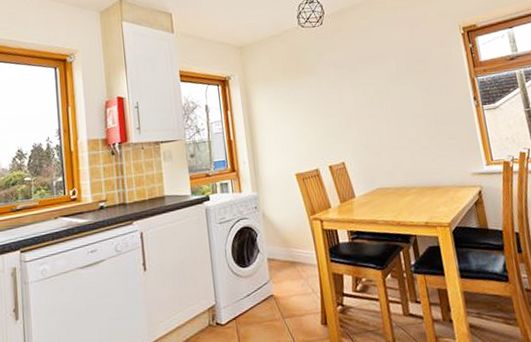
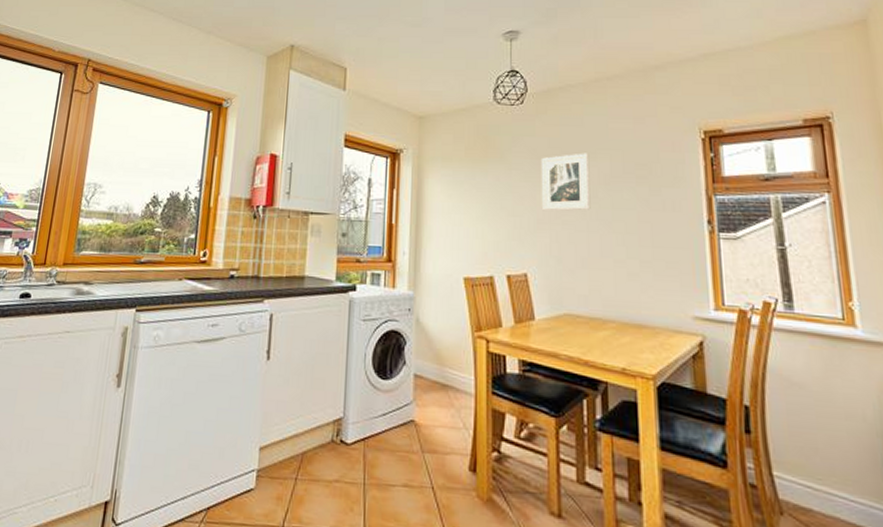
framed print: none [342,58,386,110] -> present [540,153,591,211]

